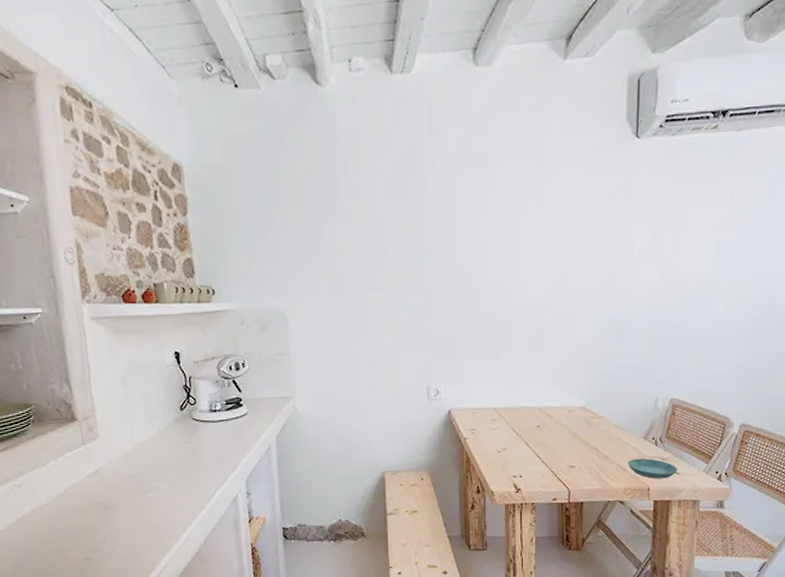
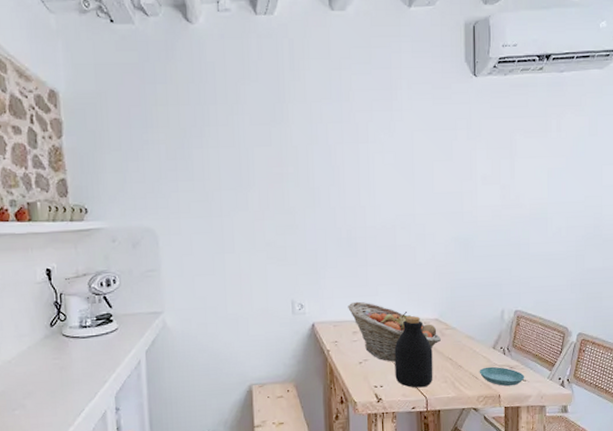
fruit basket: none [487,387,587,452] -> present [348,301,441,362]
bottle: none [536,403,577,479] -> present [394,315,433,388]

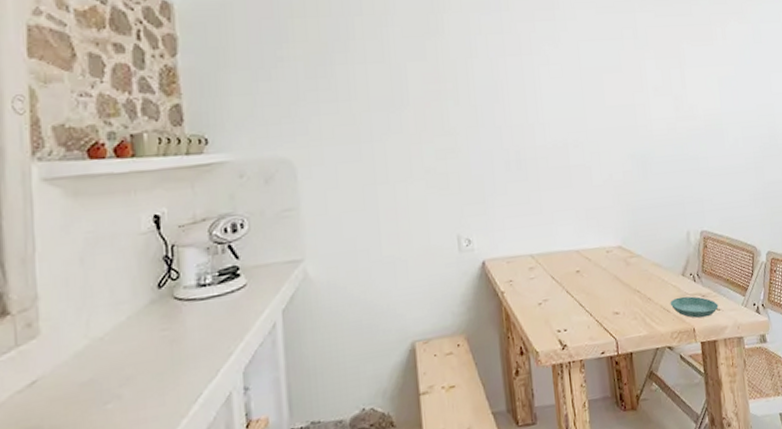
fruit basket: present [348,301,441,362] -> none [521,231,626,300]
bottle: present [394,315,433,388] -> none [576,244,622,329]

